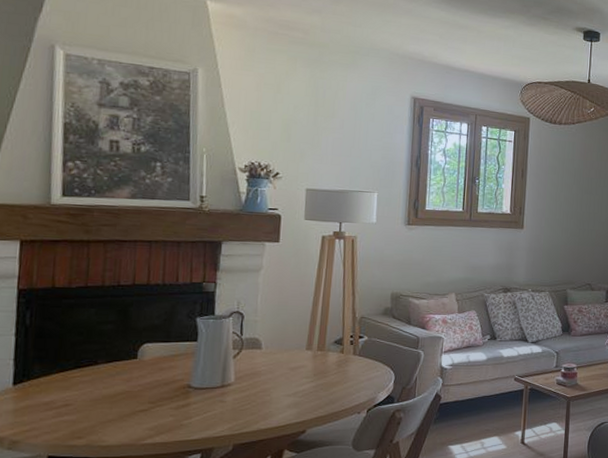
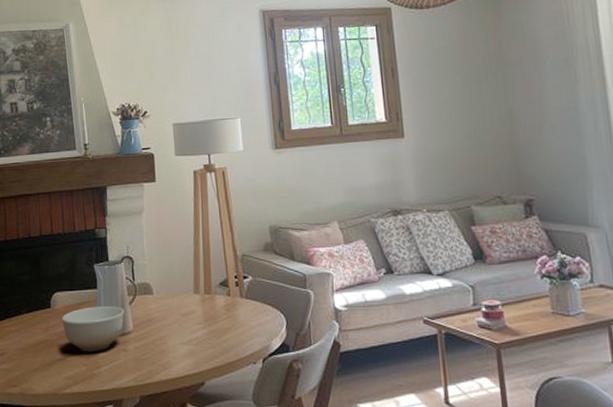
bowl: none [149,359,227,403] -> present [61,306,125,352]

